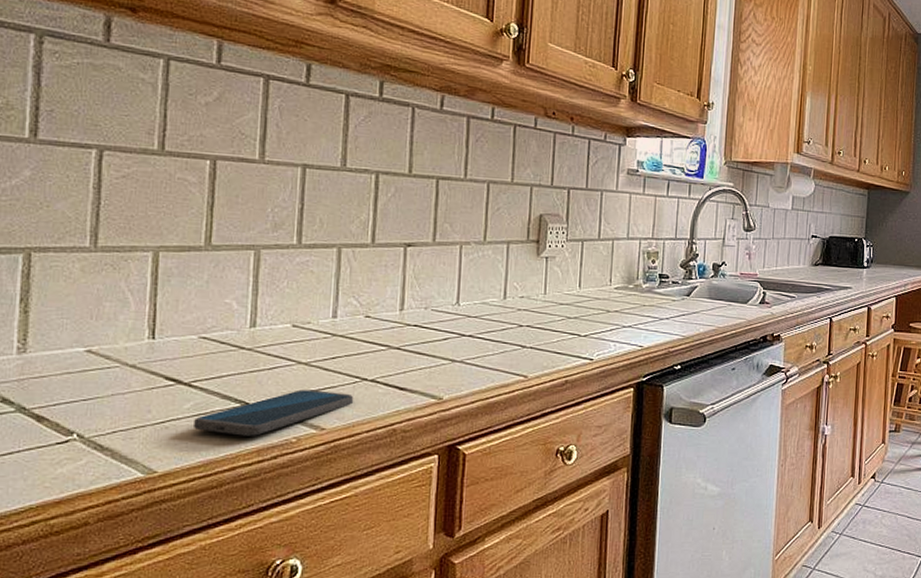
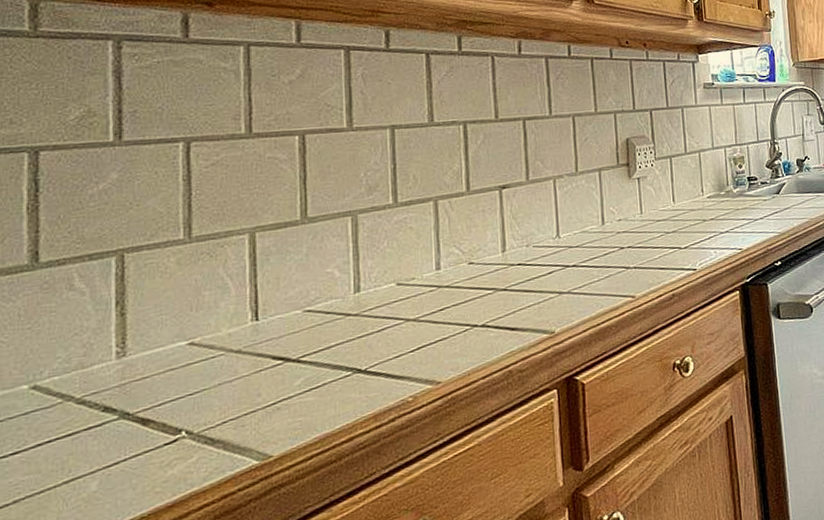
smartphone: present [194,389,354,436] -> none [306,342,467,406]

